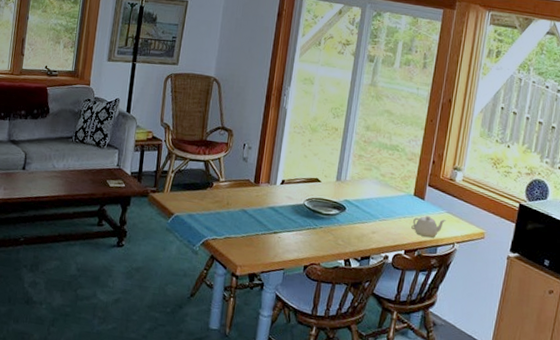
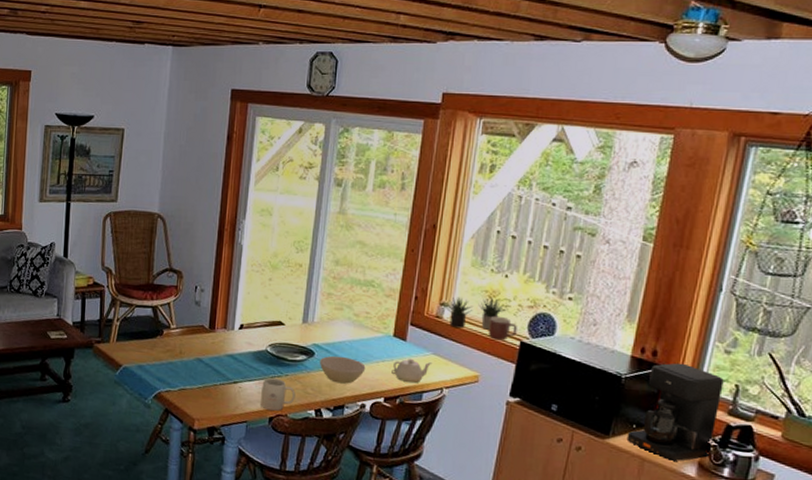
mug: none [297,229,328,260] -> present [261,378,296,411]
soup bowl: none [349,211,390,237] -> present [319,355,366,384]
succulent plant: none [456,163,508,193] -> present [444,296,507,330]
mug: none [492,180,517,203] -> present [488,315,517,342]

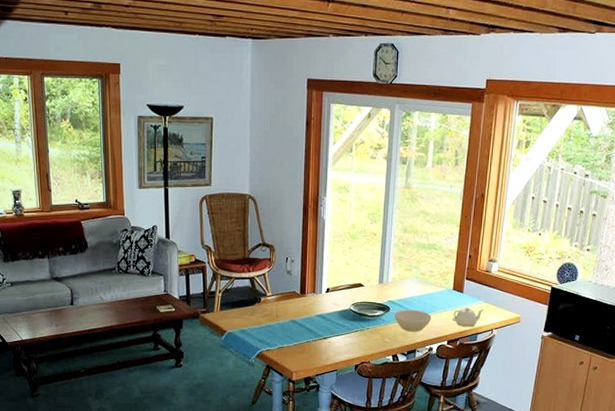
mug: present [261,378,296,411] -> none [348,332,376,359]
succulent plant: present [444,296,507,330] -> none [492,252,540,280]
mug: present [488,315,517,342] -> none [526,267,549,288]

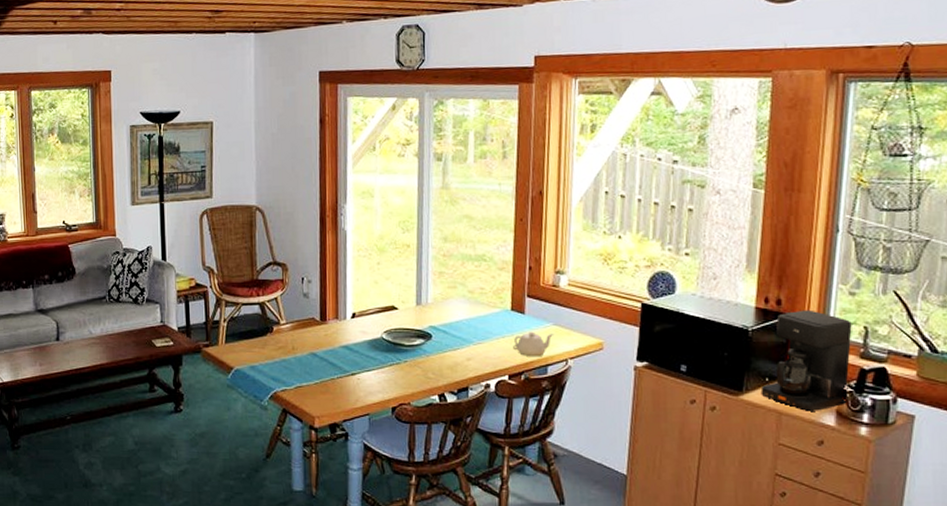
soup bowl: present [394,309,432,332] -> none [437,336,486,365]

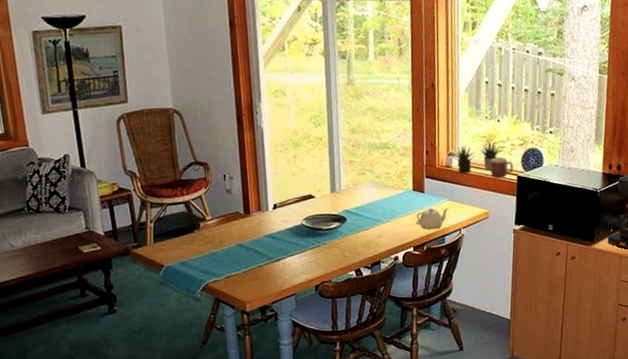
succulent plant: none [559,259,624,296] -> present [451,141,503,174]
mug: none [607,279,637,305] -> present [490,156,513,179]

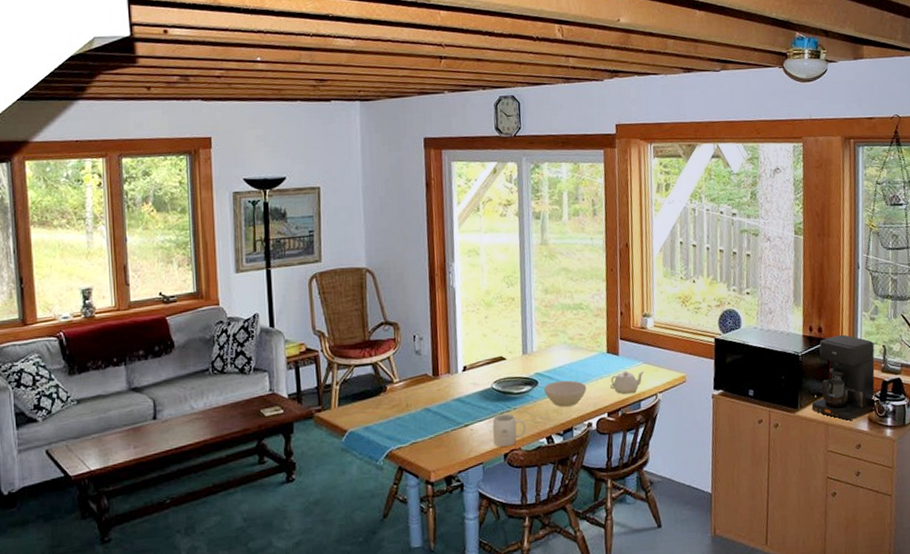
mug: none [303,248,336,279] -> present [492,413,526,447]
soup bowl: none [351,217,394,242] -> present [543,380,587,407]
succulent plant: present [451,141,503,174] -> none [646,301,699,336]
mug: present [490,156,513,179] -> none [686,318,711,342]

